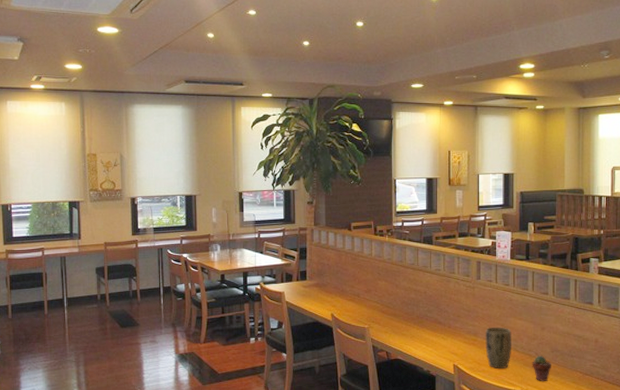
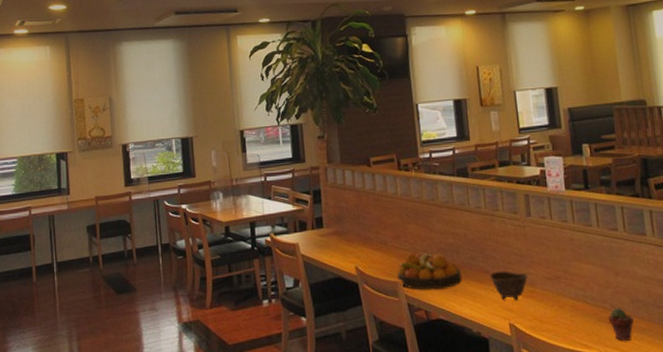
fruit bowl: none [366,304,419,334] -> present [397,252,462,290]
bowl: none [442,322,472,347] -> present [490,271,528,301]
plant pot: present [484,327,513,369] -> none [543,273,581,328]

